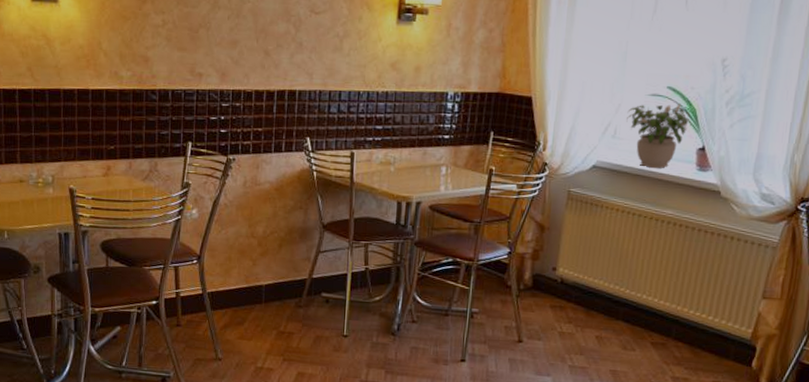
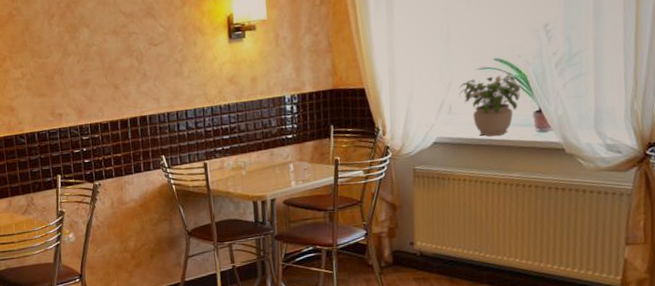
mug: none [444,165,465,187] -> present [292,160,313,181]

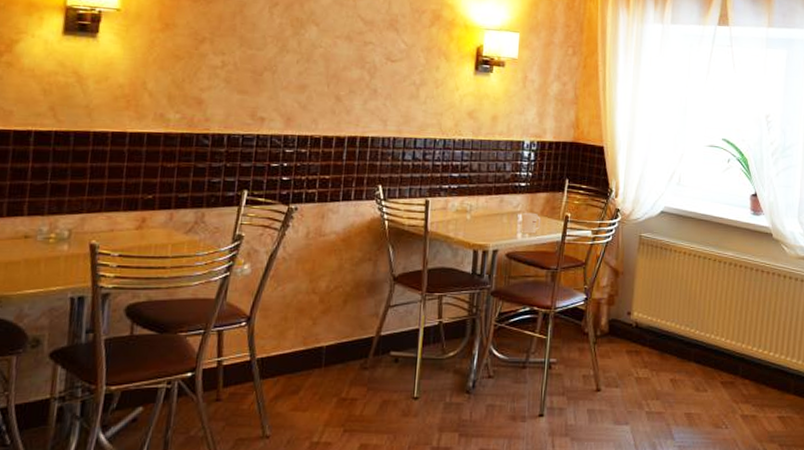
potted flower: present [459,73,524,137] -> none [689,154,744,213]

